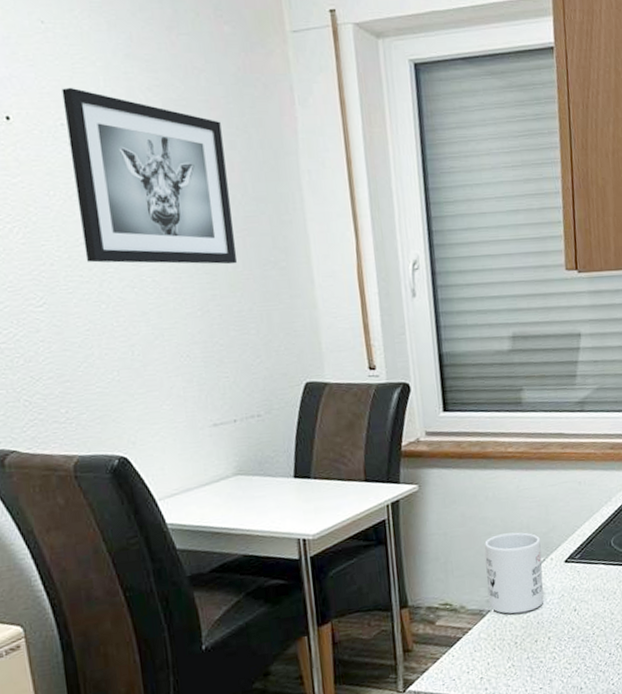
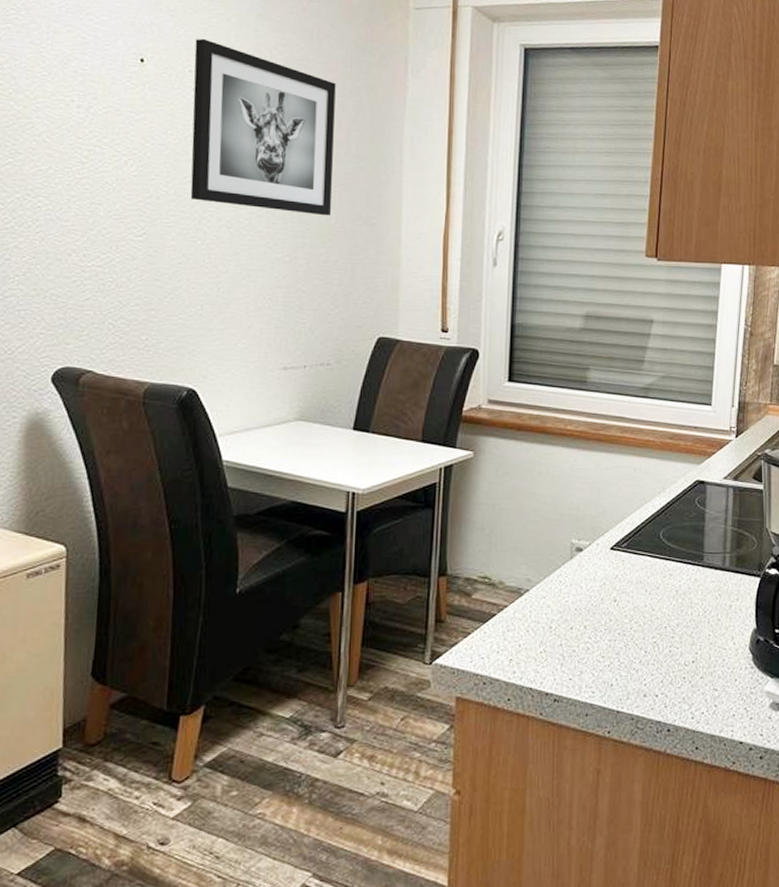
mug: present [484,532,544,614] -> none [528,512,588,597]

